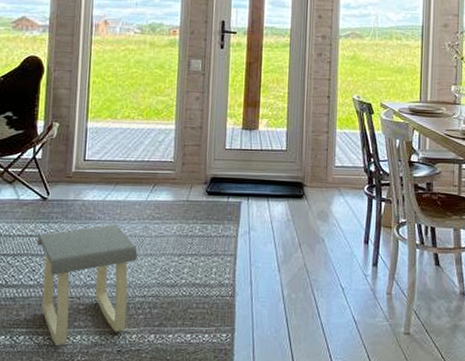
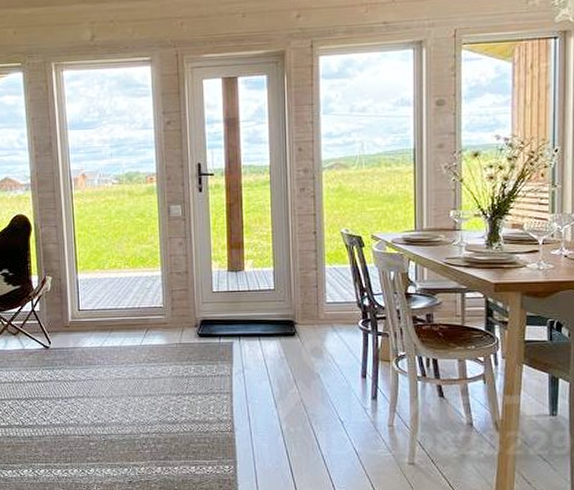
stool: present [37,223,138,347] -> none [45,367,138,479]

